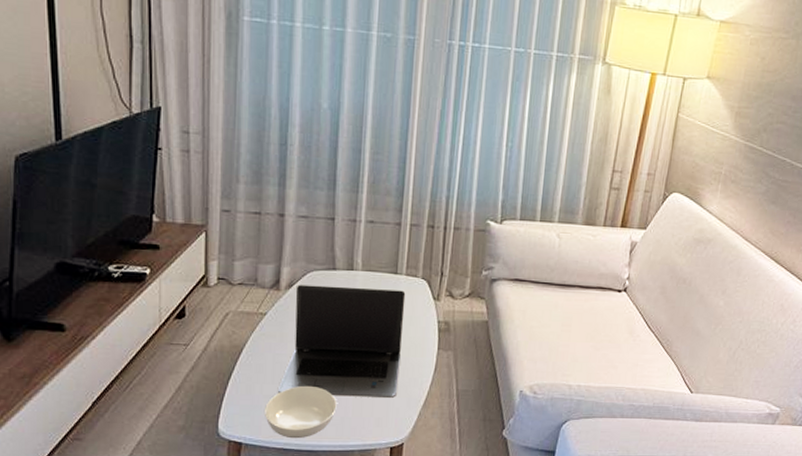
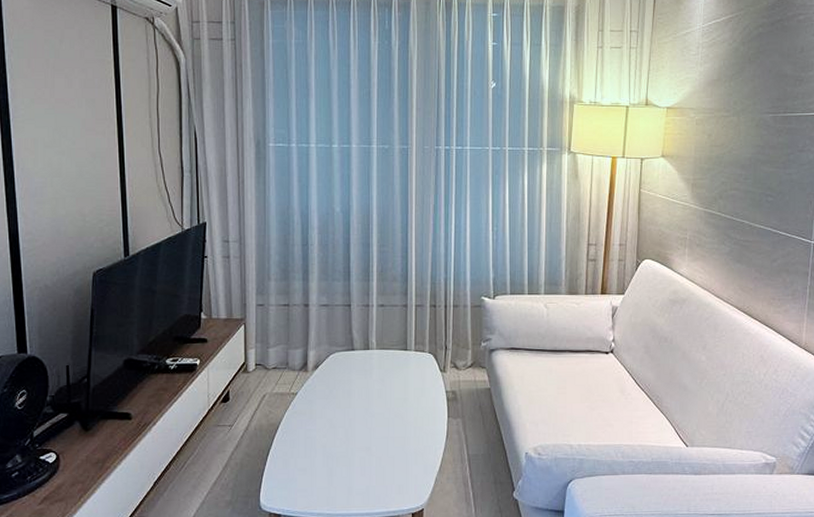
bowl: present [265,385,337,439] -> none [300,457,362,509]
laptop computer: present [277,284,406,398] -> none [309,364,416,467]

